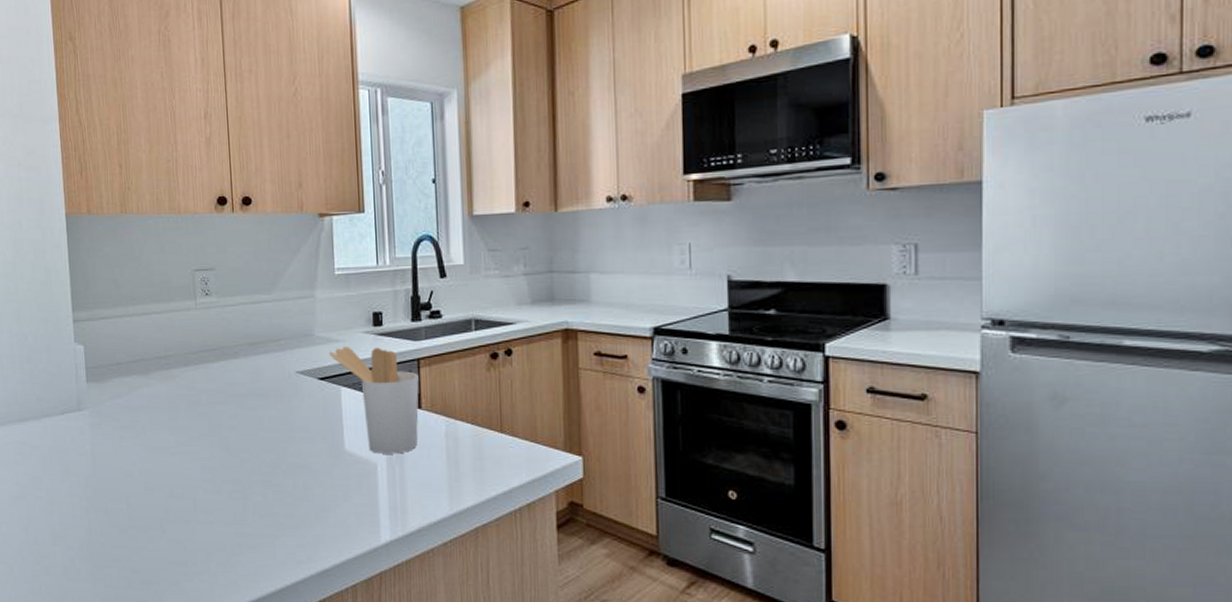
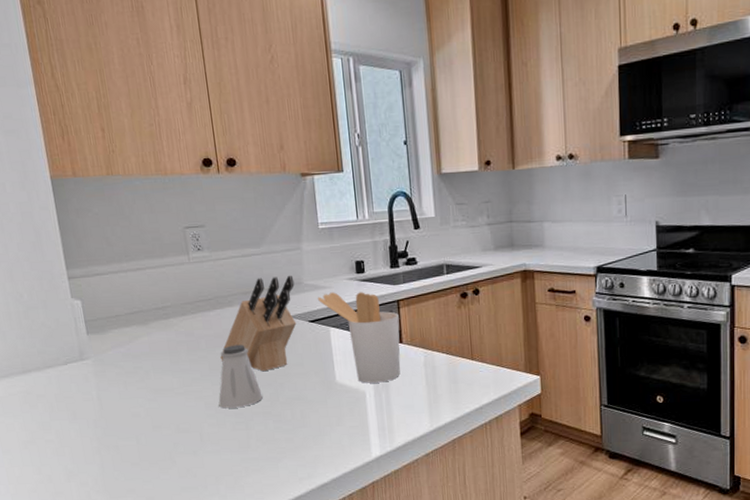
saltshaker: none [215,401,263,474] -> present [218,344,263,409]
knife block: none [221,325,305,434] -> present [220,275,297,372]

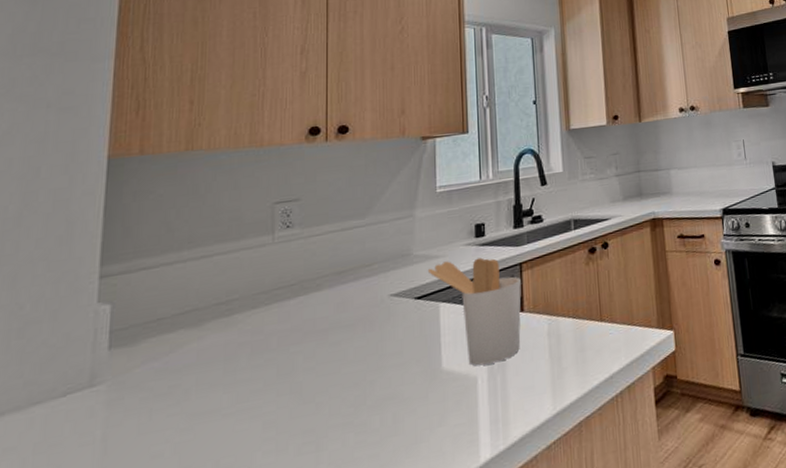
saltshaker: present [218,344,263,409] -> none [282,336,344,427]
knife block: present [220,275,297,372] -> none [295,246,402,369]

